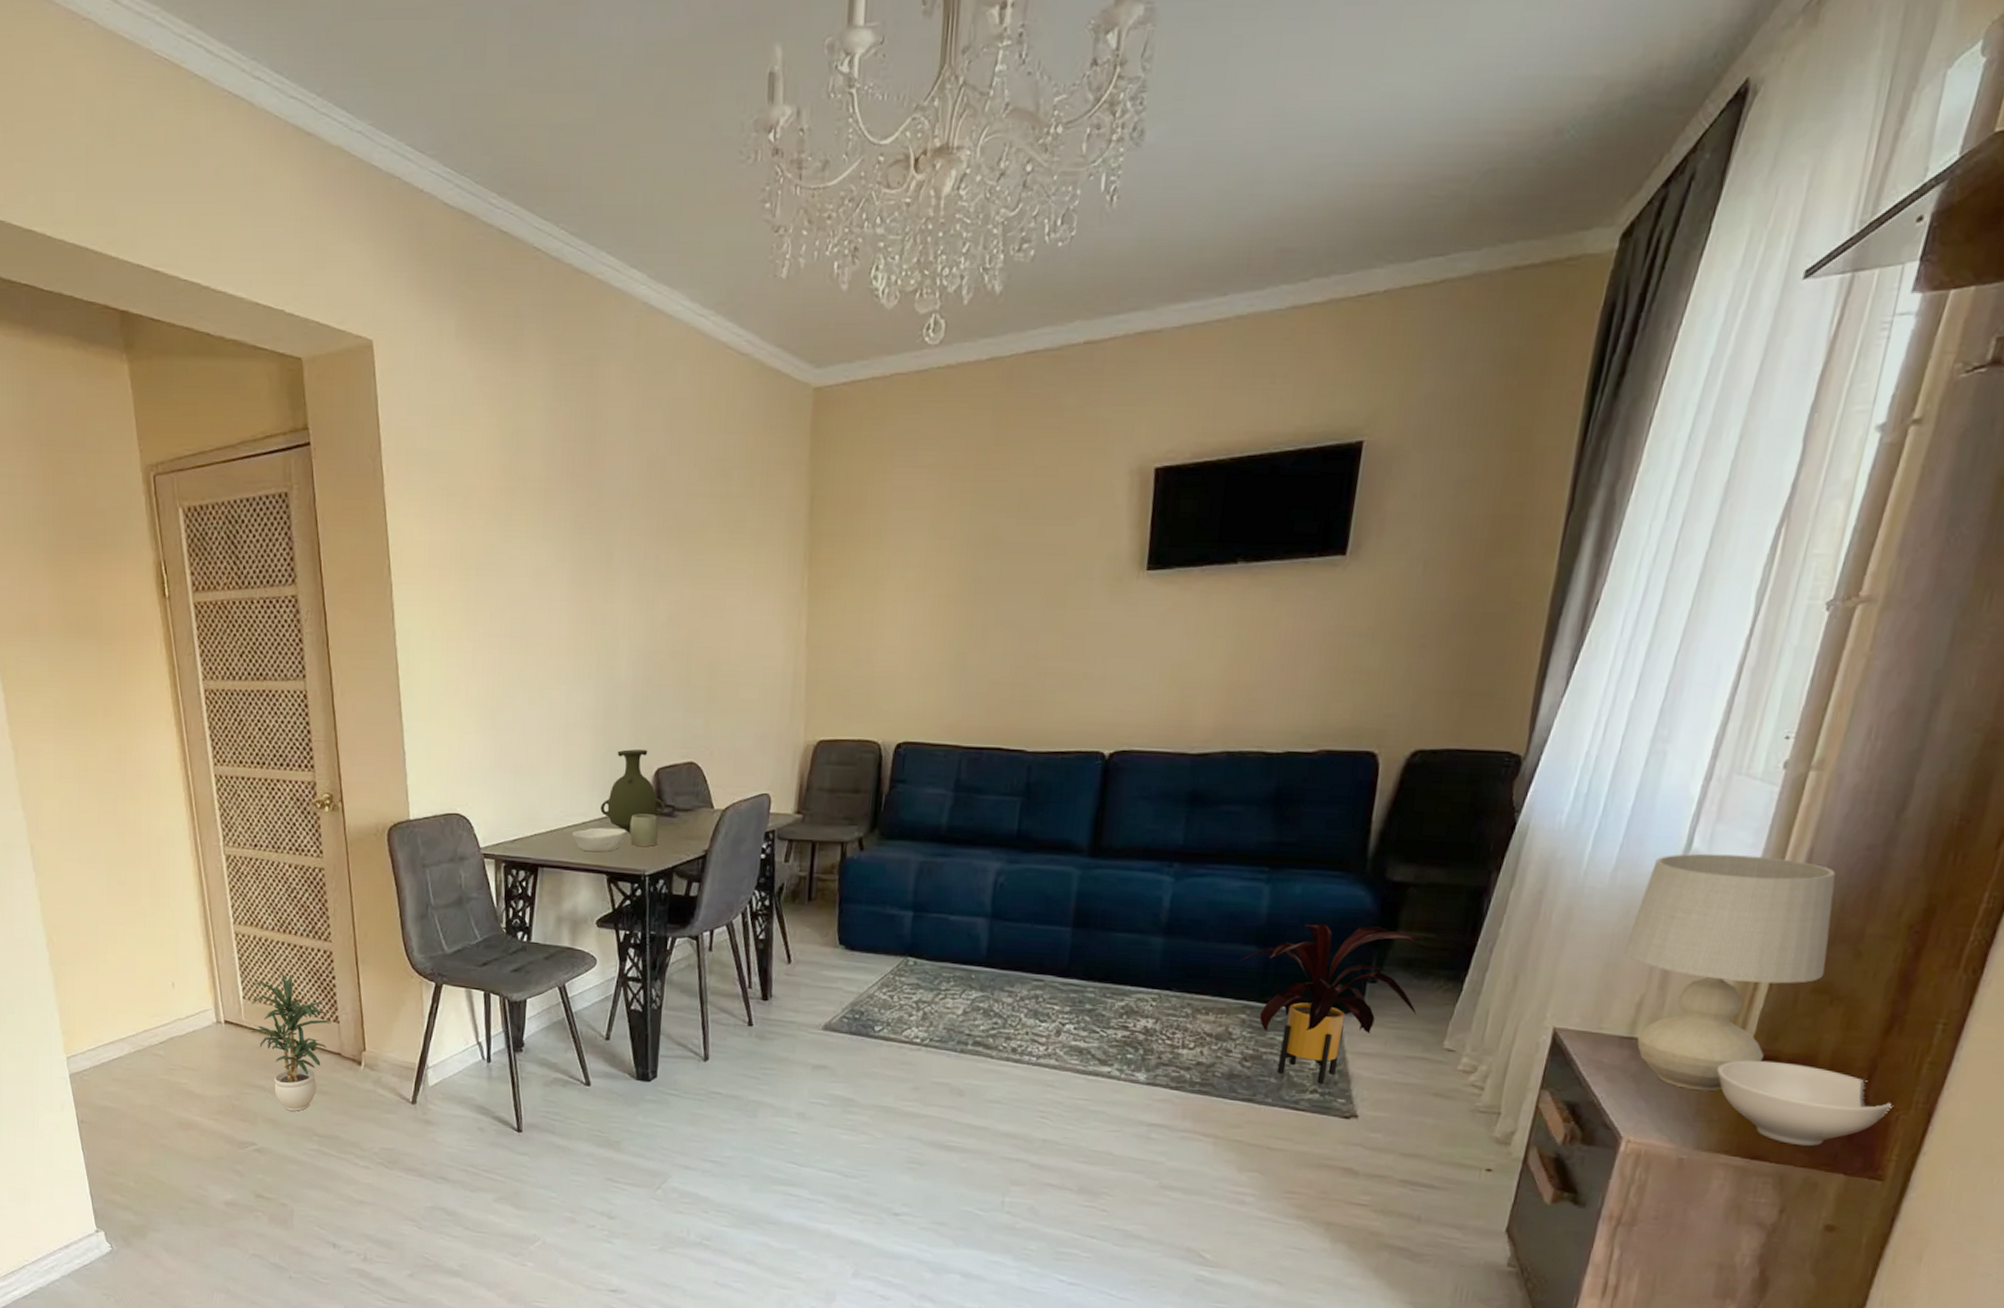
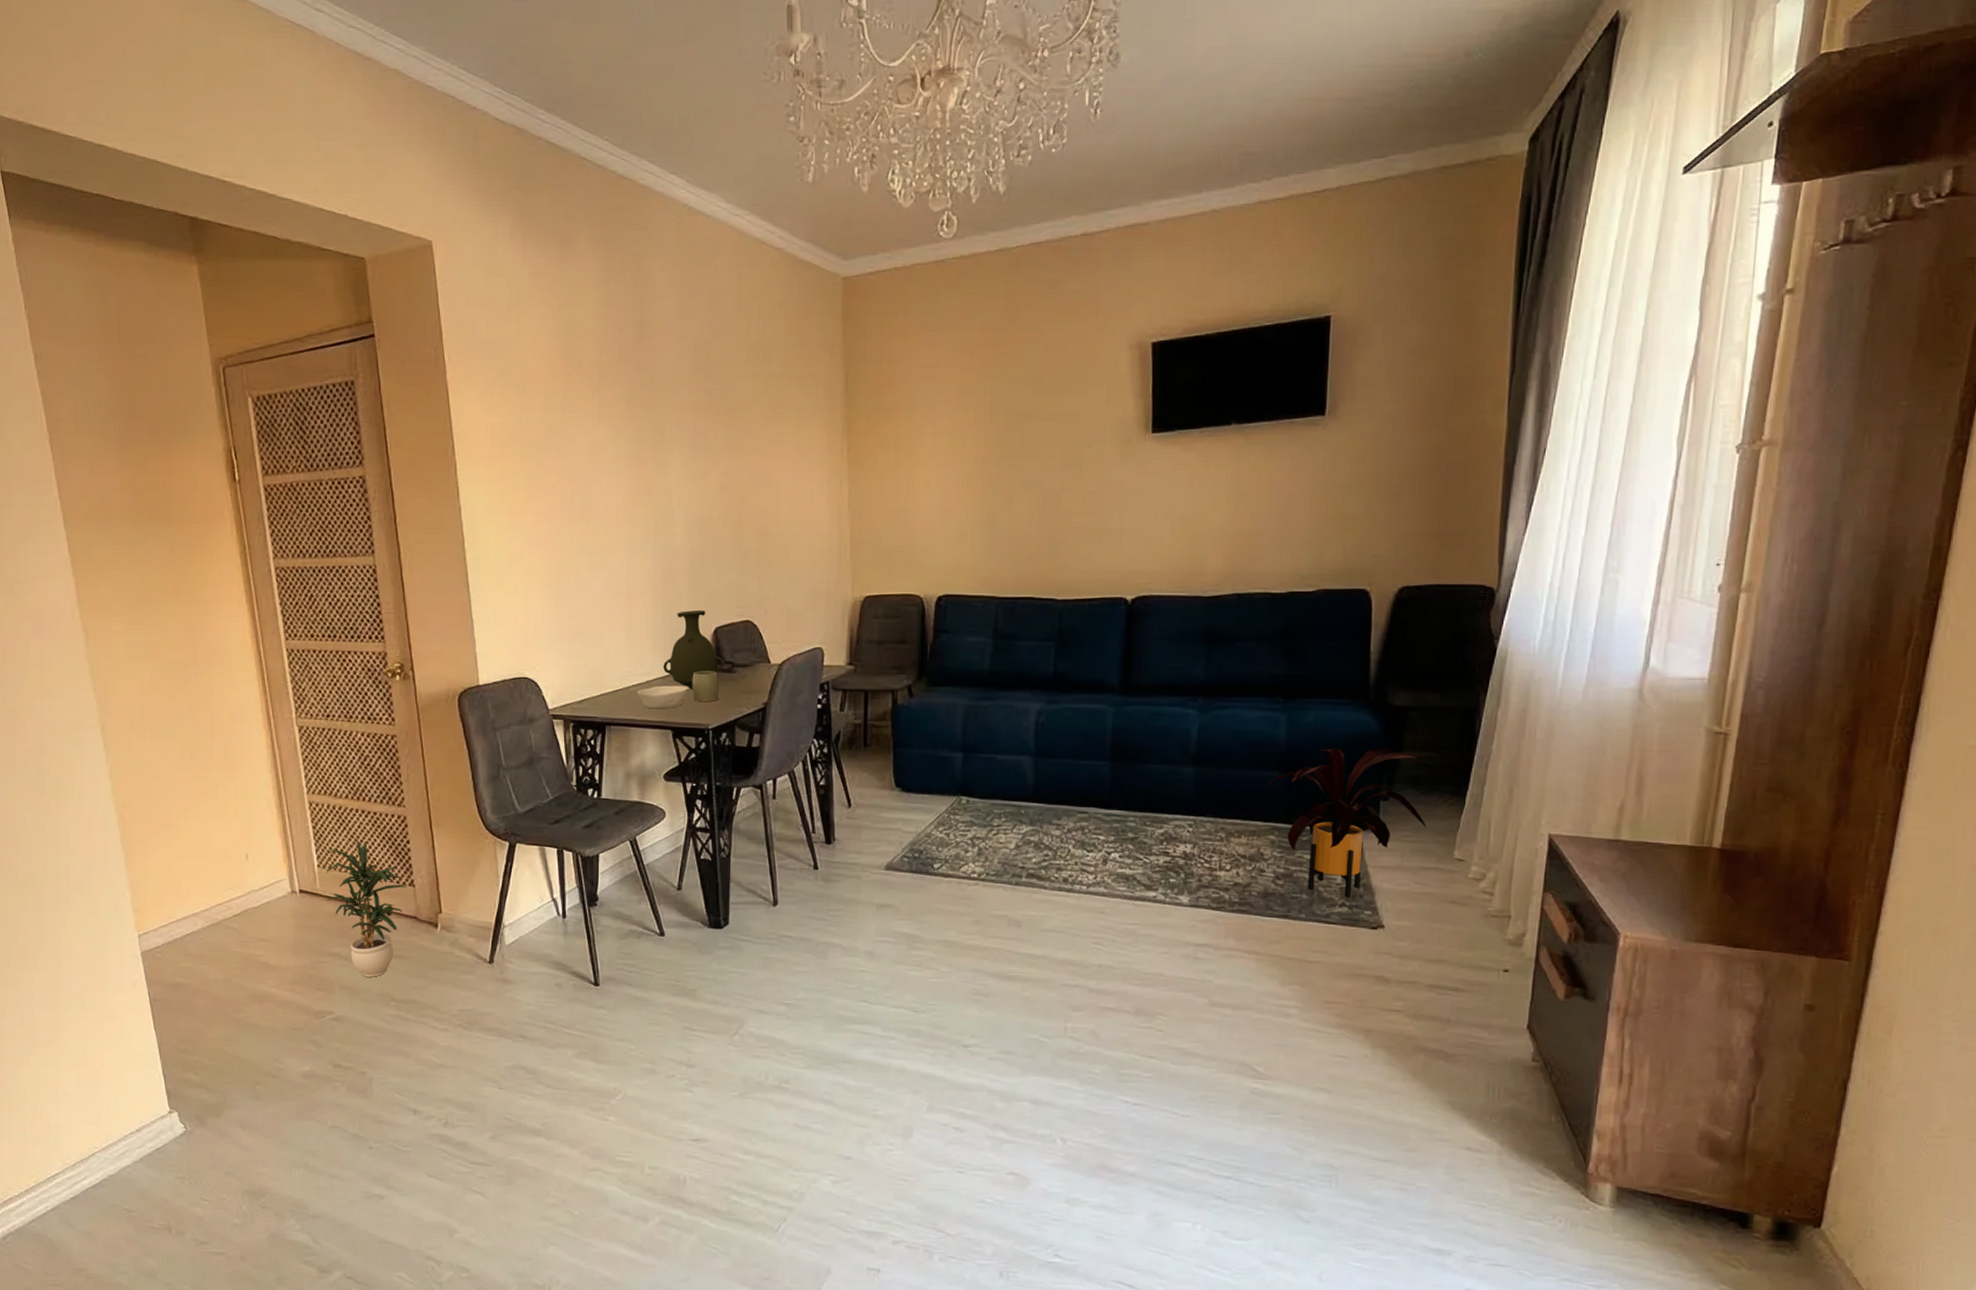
table lamp: present [1623,853,1835,1091] -> none [1601,670,1776,886]
bowl: present [1716,1060,1894,1147] -> none [1694,855,1850,933]

